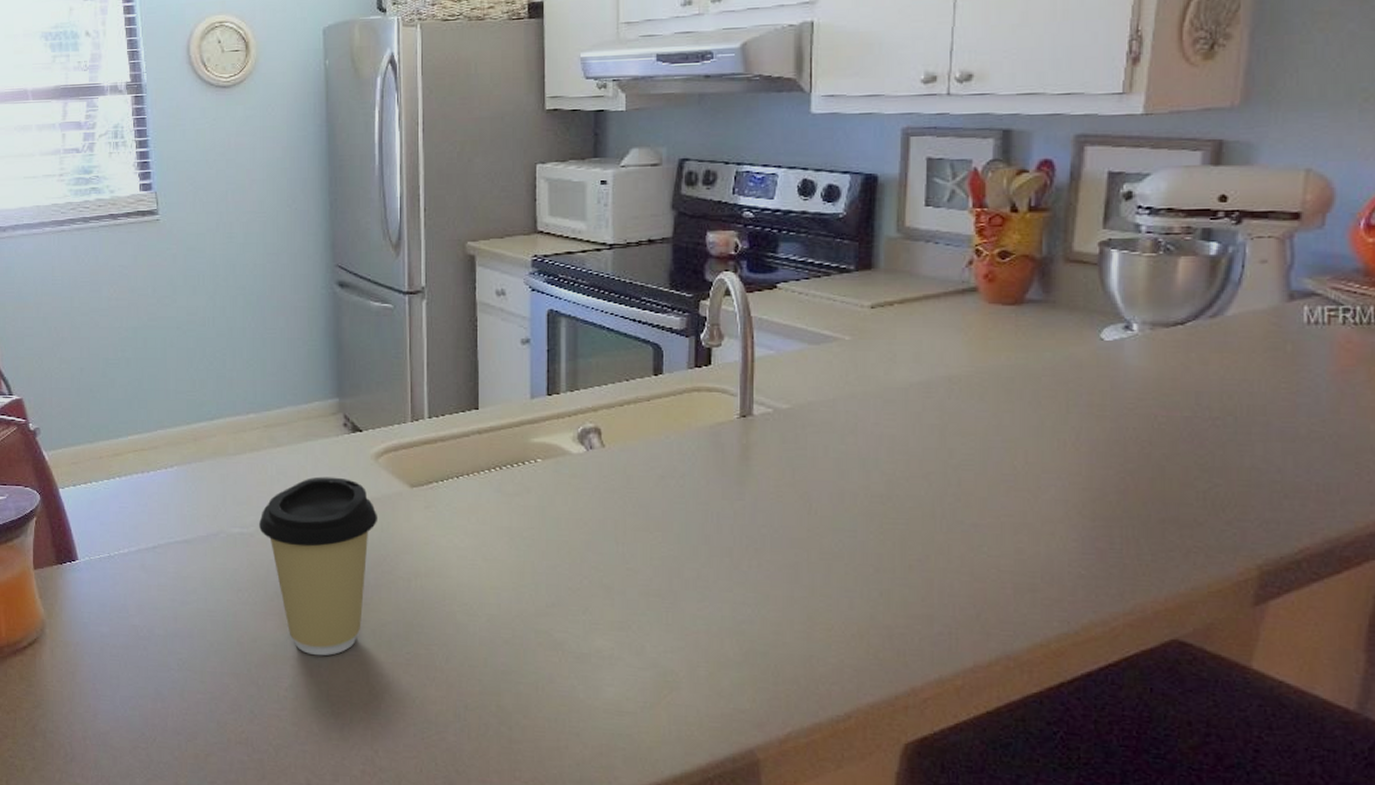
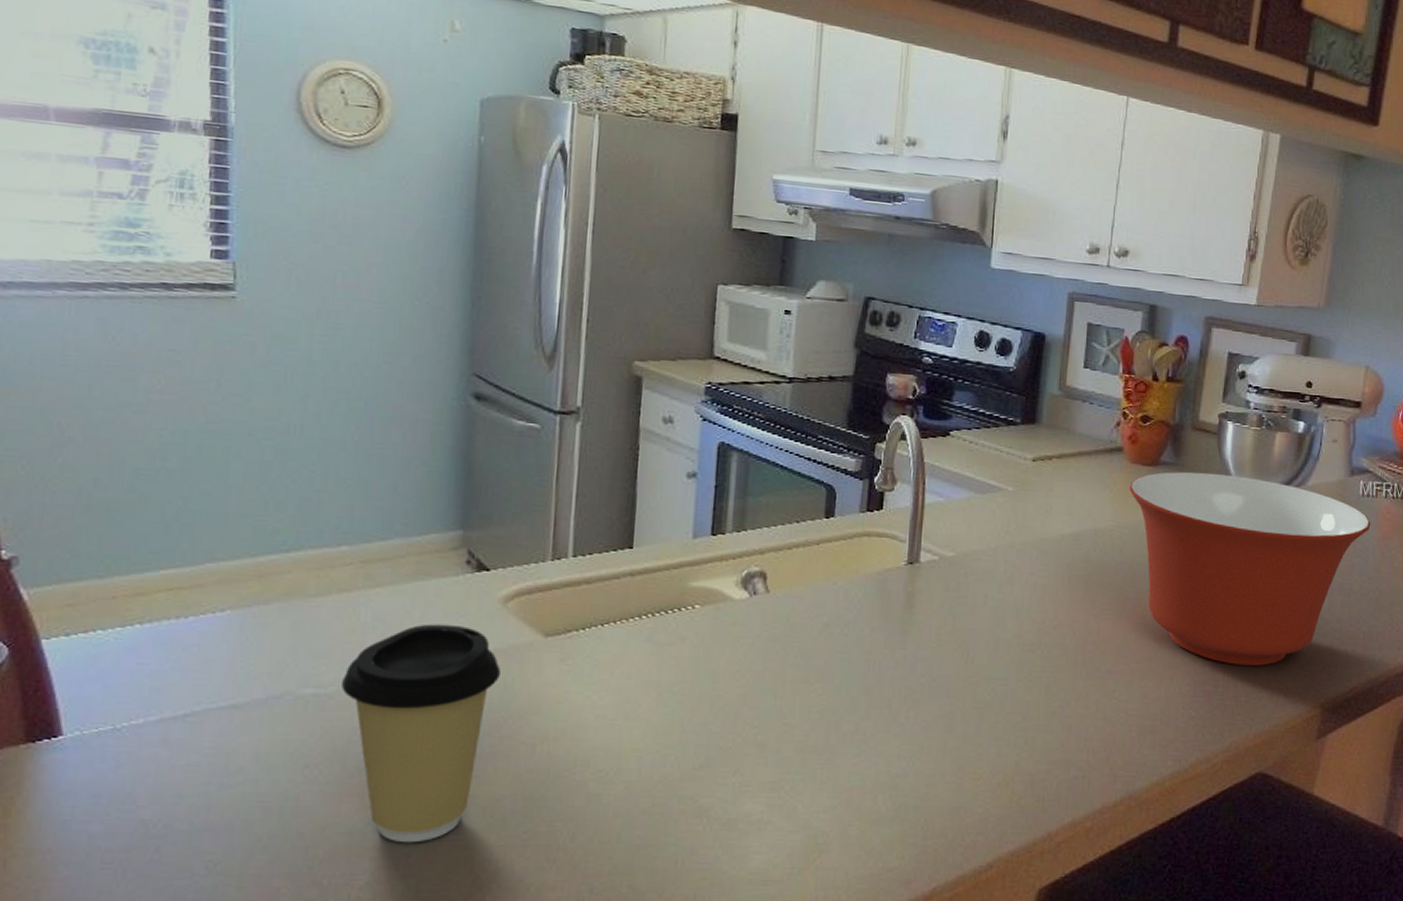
mixing bowl: none [988,308,1322,521] -> present [1129,472,1371,666]

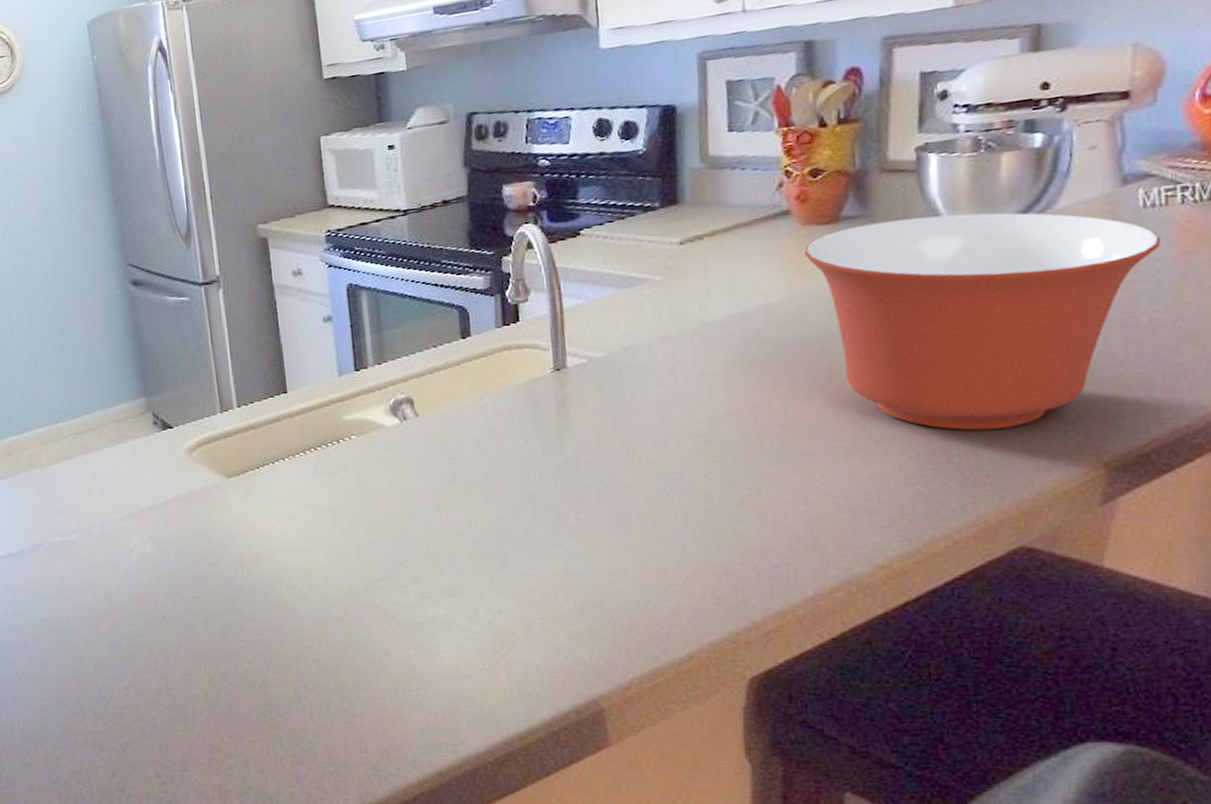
coffee cup: present [342,624,500,843] -> none [80,476,198,653]

